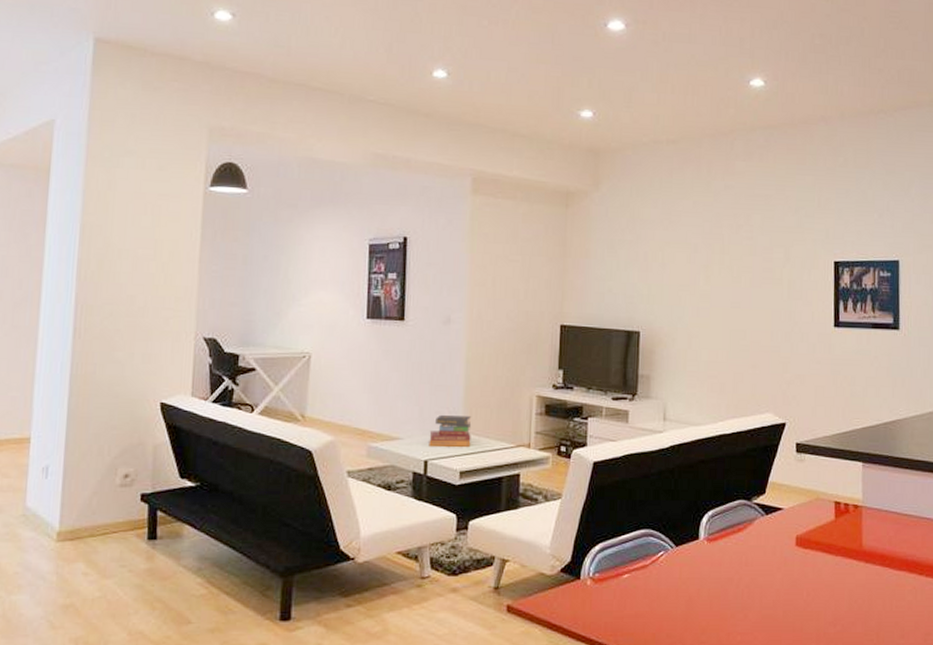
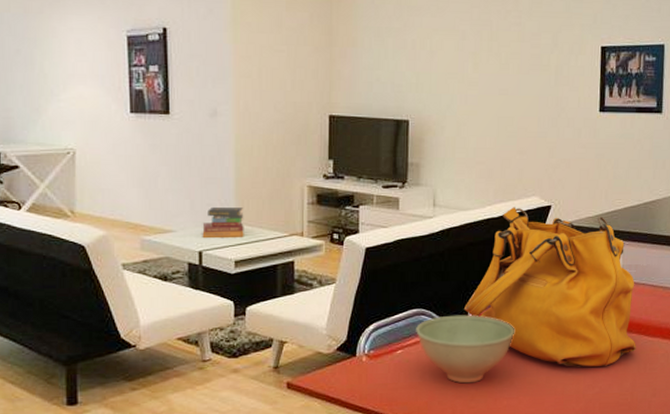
bowl: none [644,537,749,615] -> present [416,315,515,384]
handbag: none [694,423,881,602] -> present [463,207,636,368]

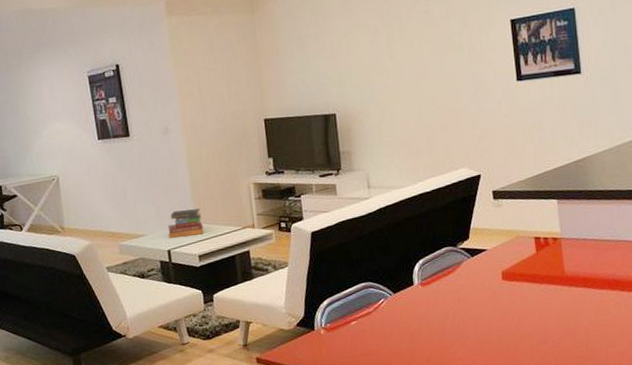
bowl: present [416,315,515,384] -> none [366,283,461,348]
handbag: present [463,207,636,368] -> none [408,178,585,325]

